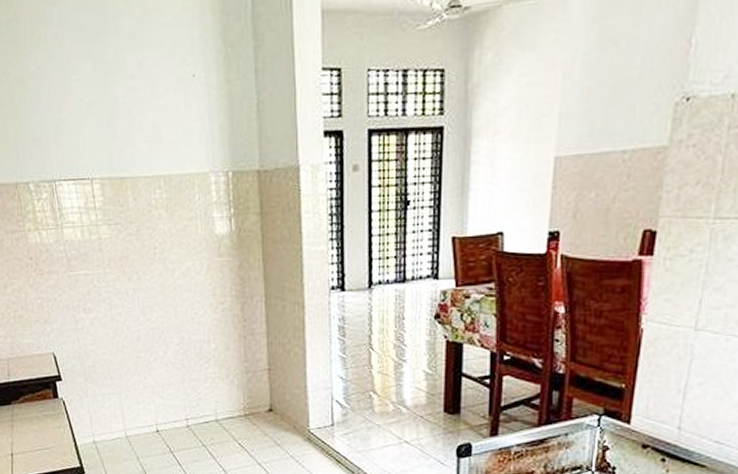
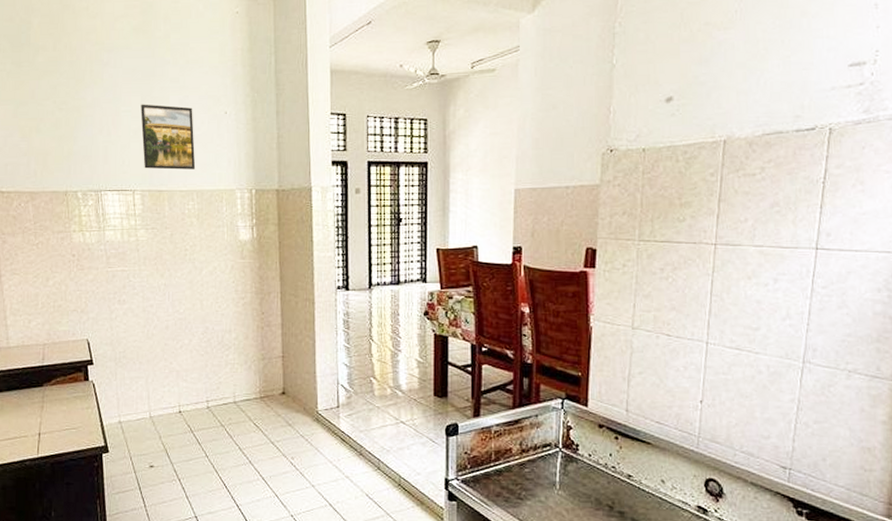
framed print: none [93,69,161,152] -> present [140,104,196,170]

